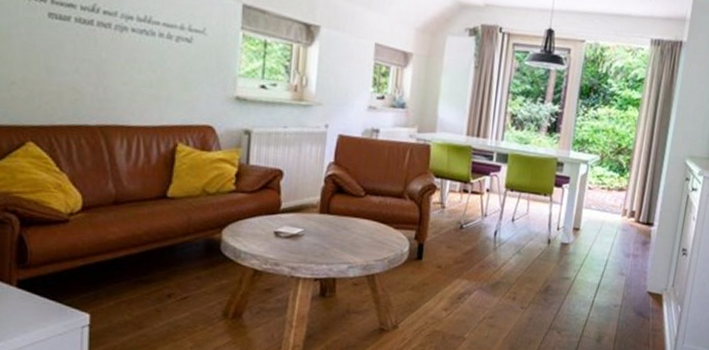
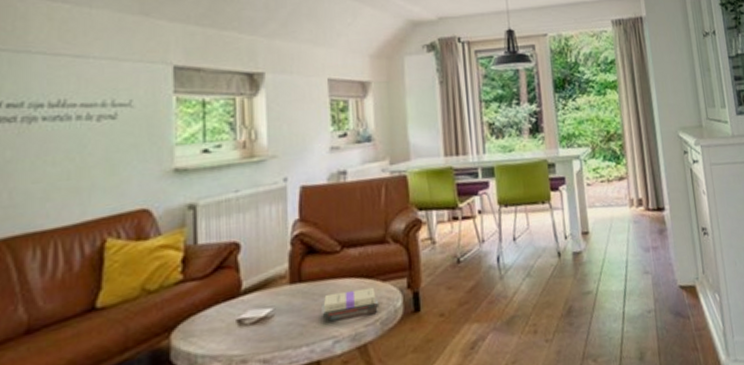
books: none [342,228,390,253] -> present [321,287,380,322]

